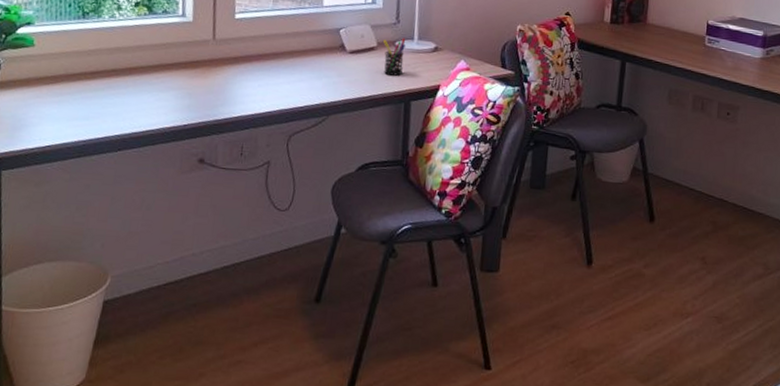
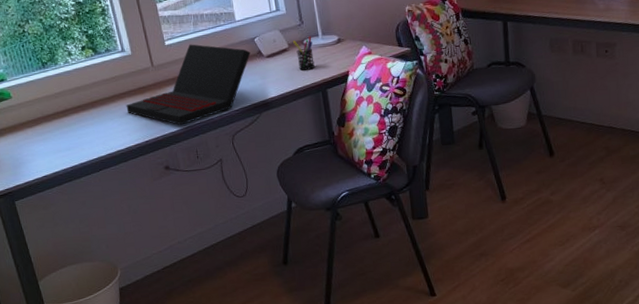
laptop: none [170,22,332,114] -> present [126,44,251,126]

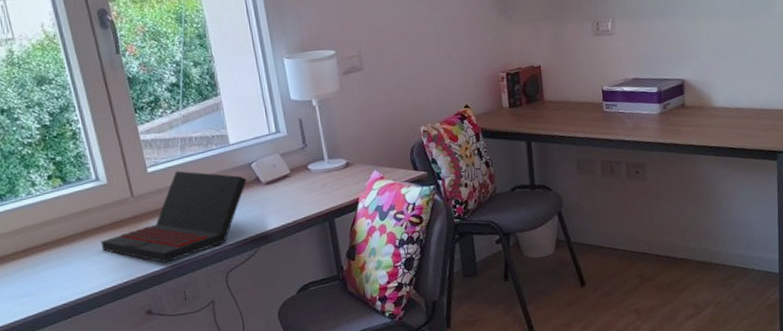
pen holder: present [293,36,315,71] -> none [295,160,320,198]

